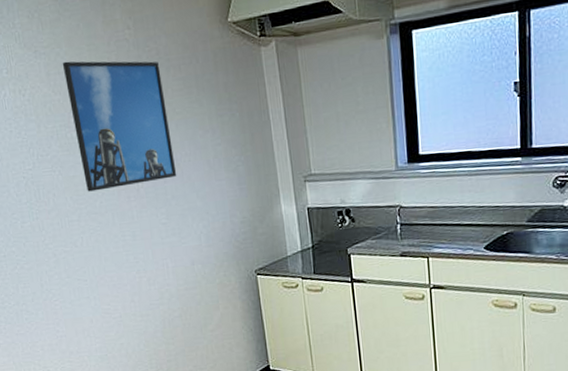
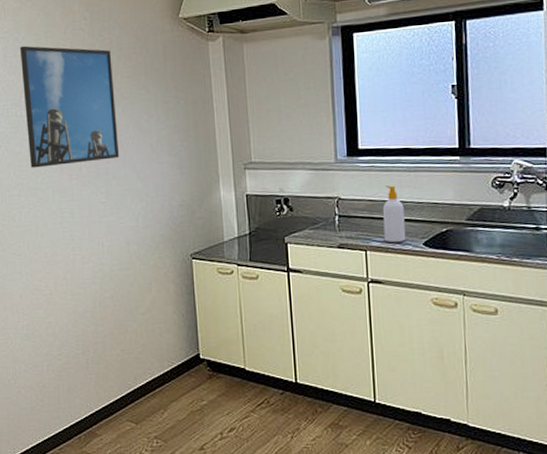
soap bottle: none [444,190,467,248] -> present [382,185,406,242]

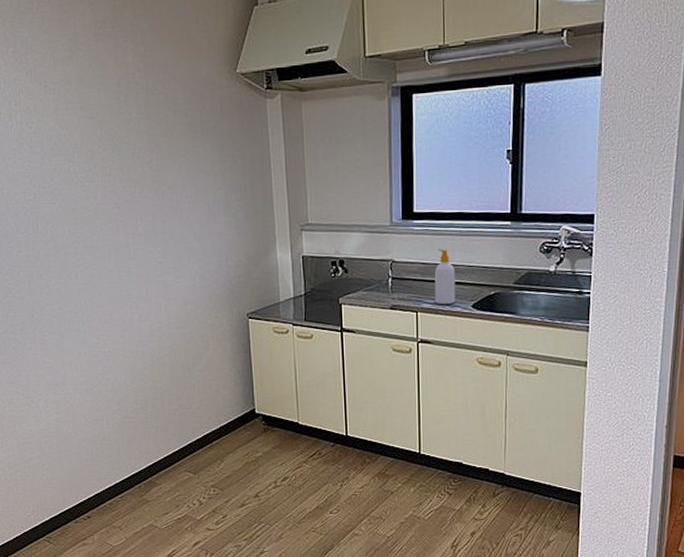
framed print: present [19,45,120,168] -> none [71,98,176,226]

